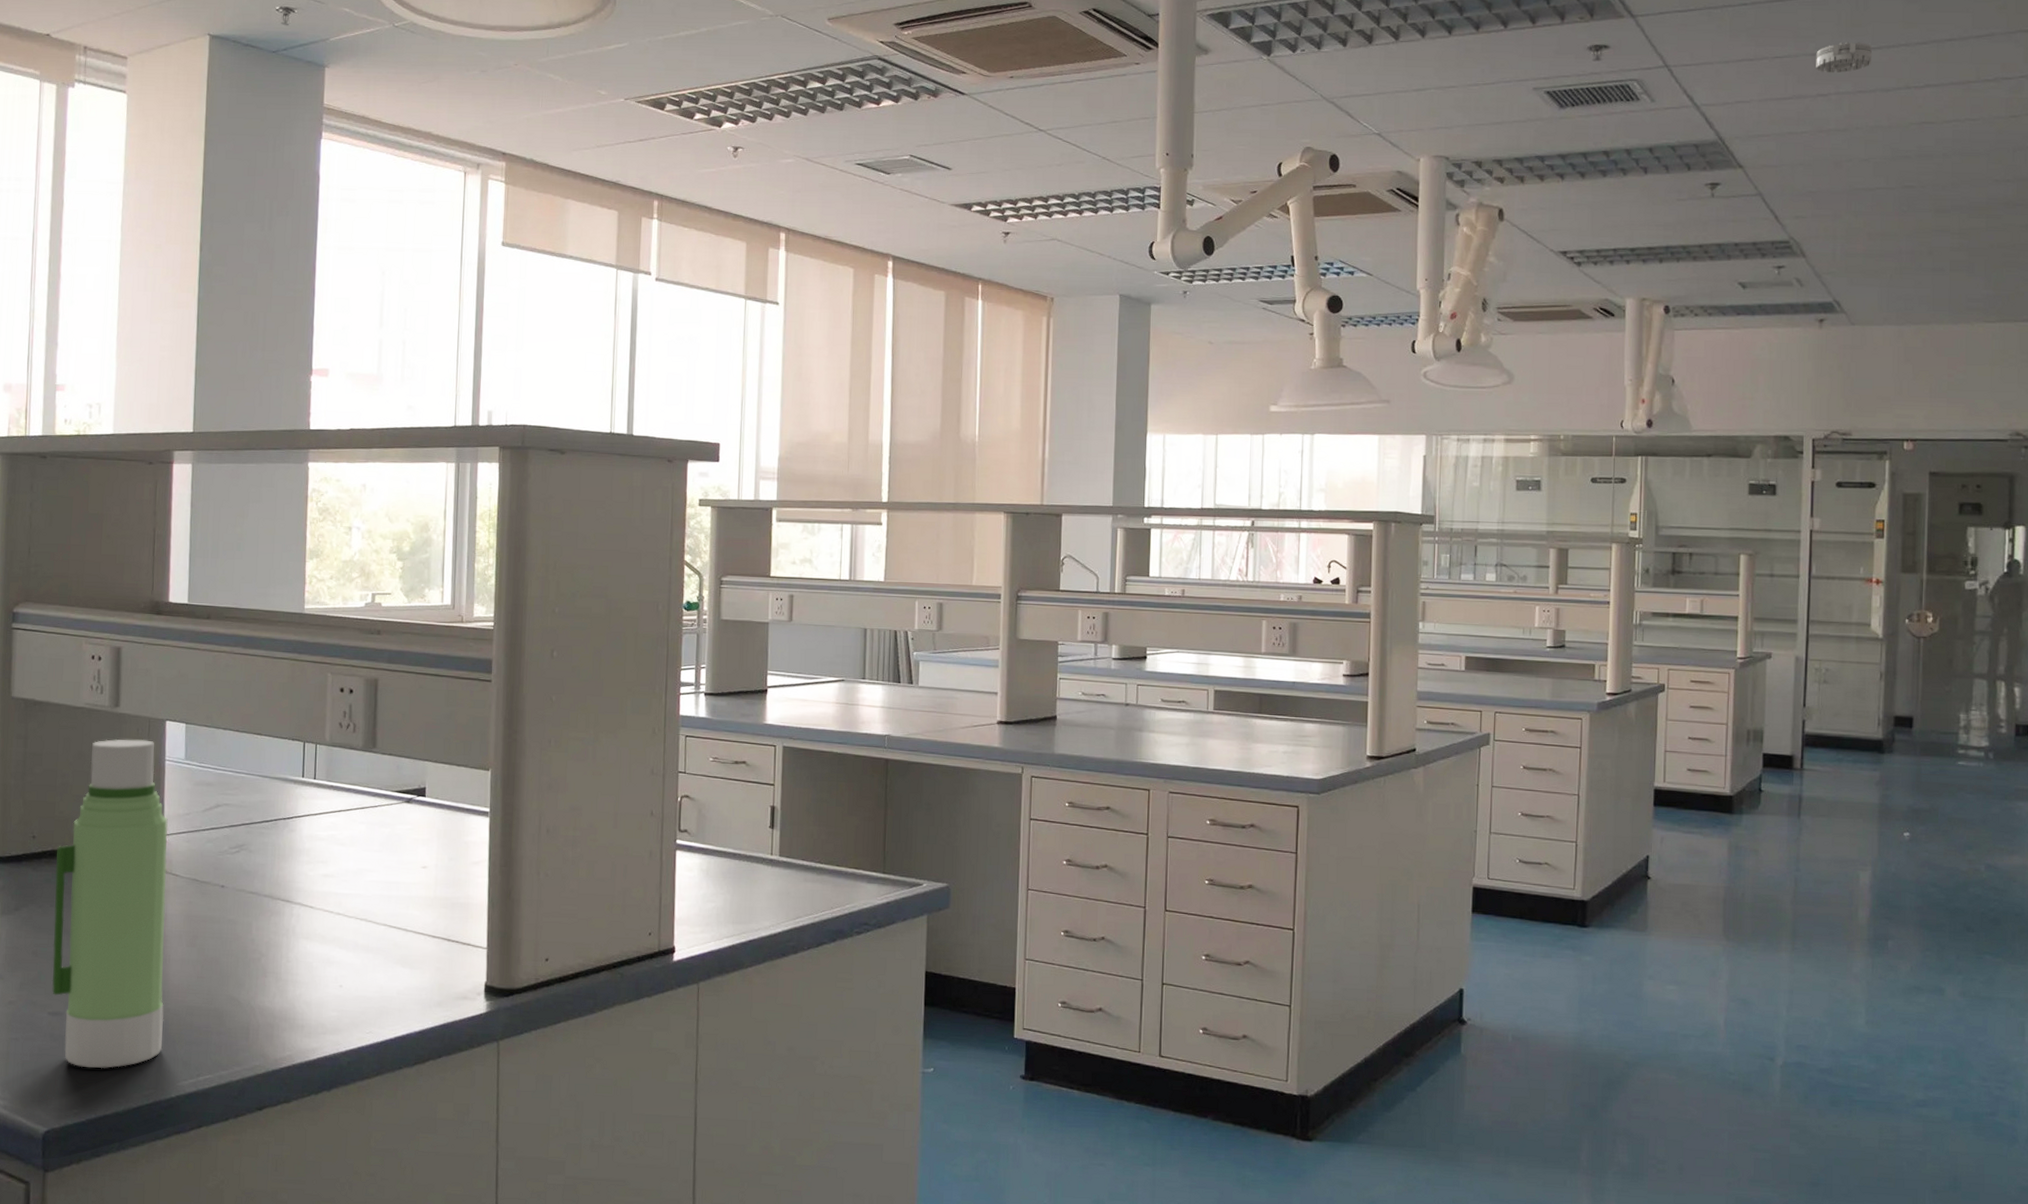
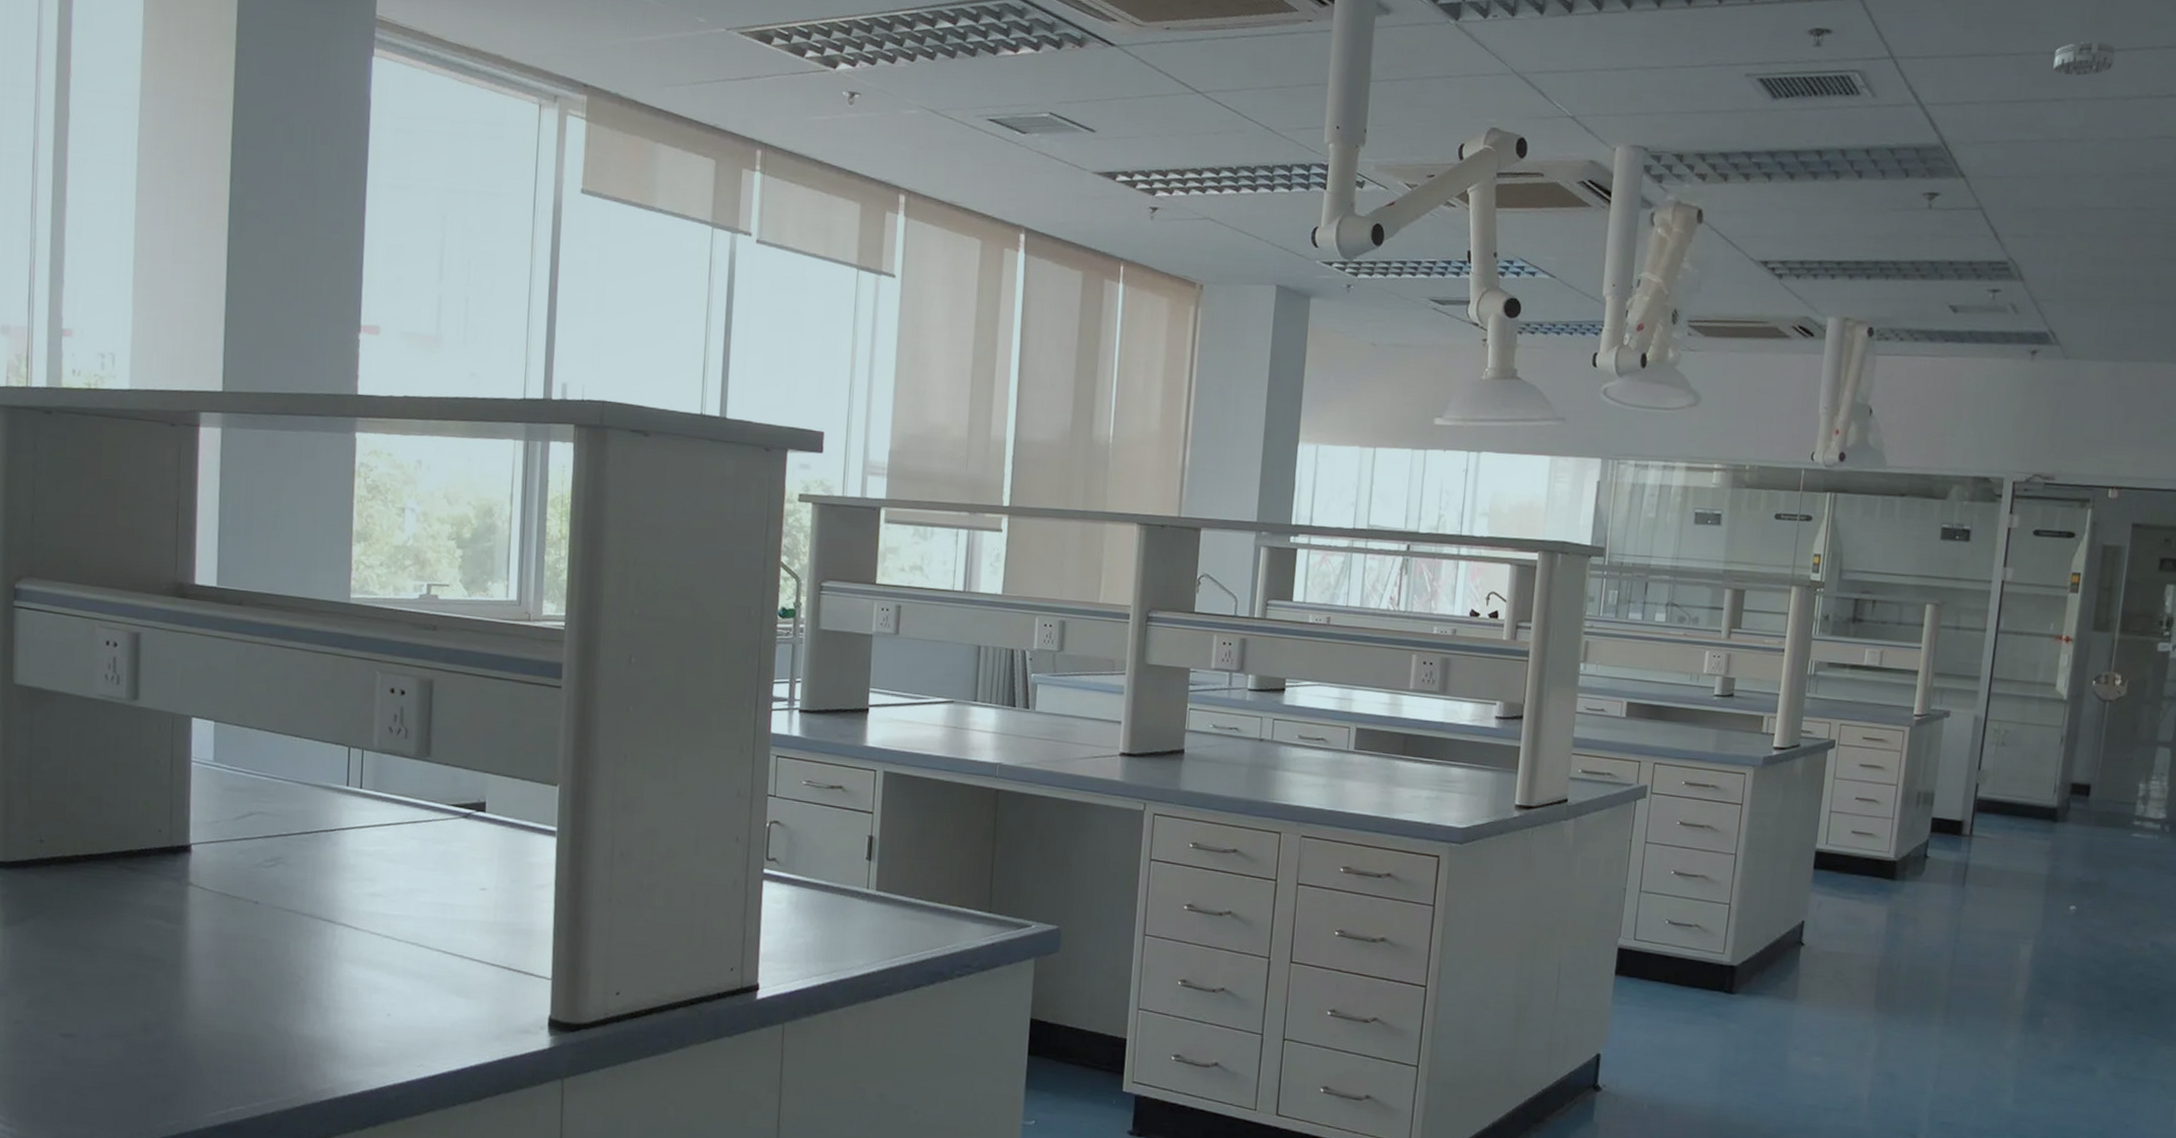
water bottle: present [51,739,168,1069] -> none [63,735,195,1097]

